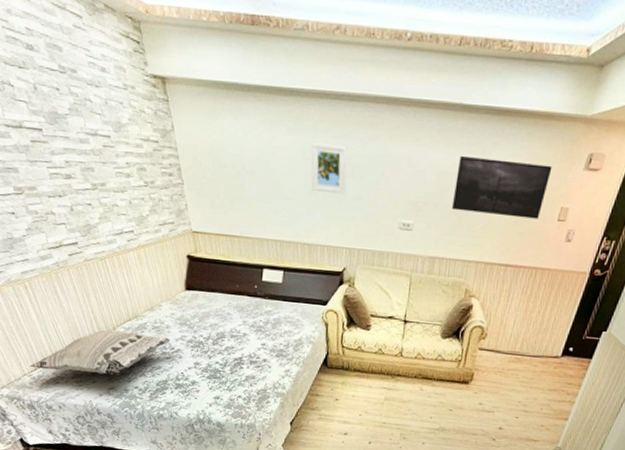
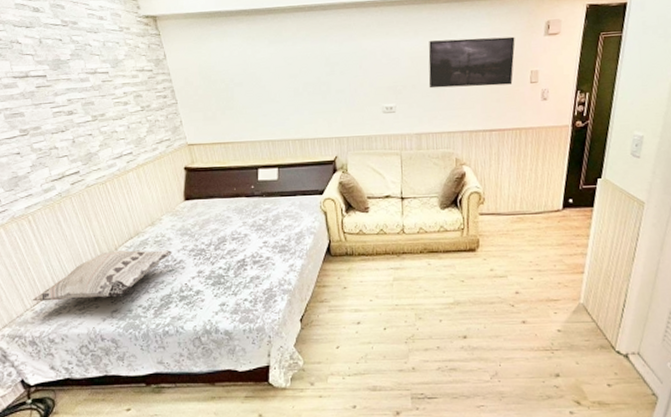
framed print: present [311,143,347,195] -> none [292,48,329,91]

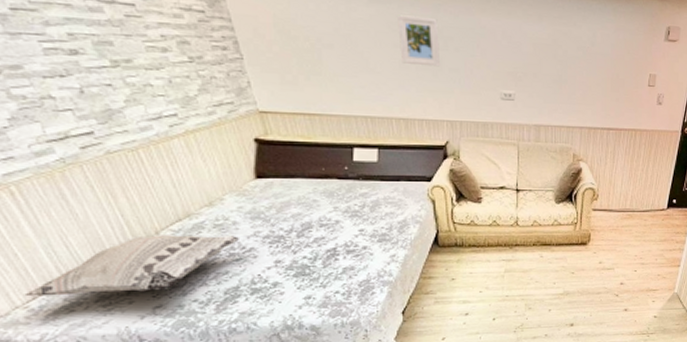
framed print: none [292,48,329,91] -> present [398,15,441,67]
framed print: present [428,36,515,89] -> none [550,28,637,85]

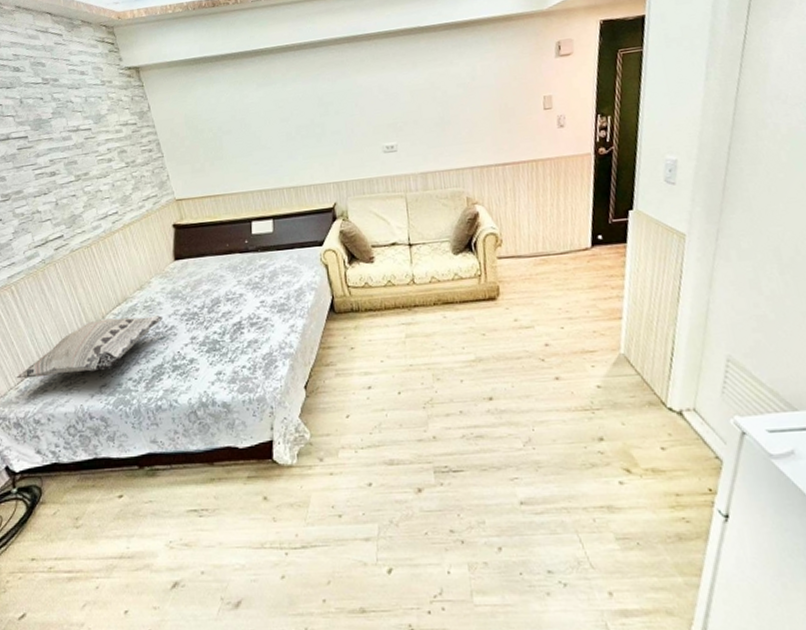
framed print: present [398,15,441,67] -> none [282,88,324,135]

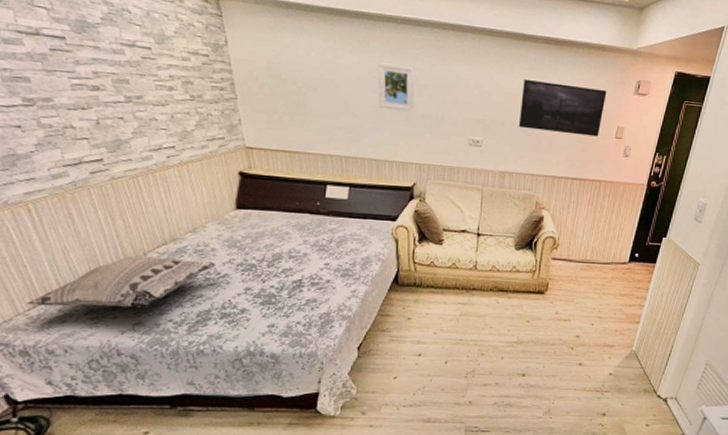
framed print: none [282,88,324,135] -> present [377,62,415,112]
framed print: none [429,61,524,123] -> present [518,78,607,137]

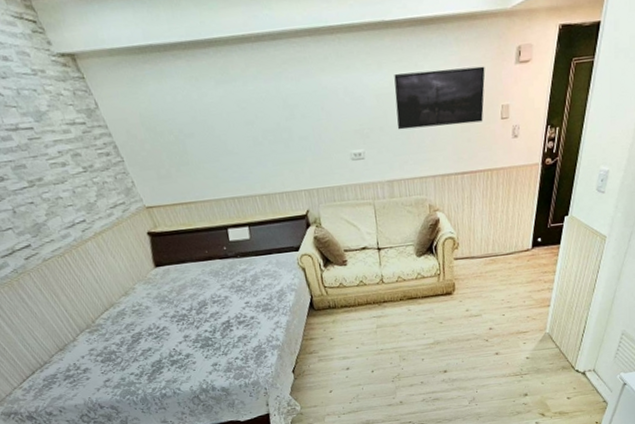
decorative pillow: present [26,256,217,308] -> none [17,318,154,380]
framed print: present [377,62,415,112] -> none [244,88,291,140]

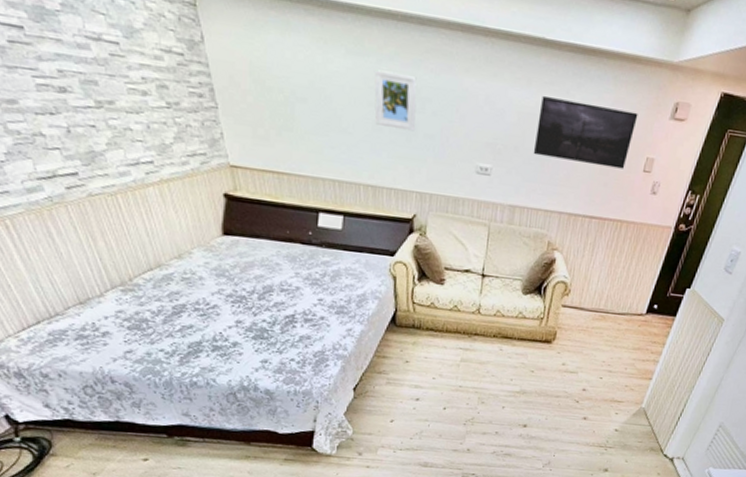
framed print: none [244,88,291,140] -> present [374,69,417,132]

